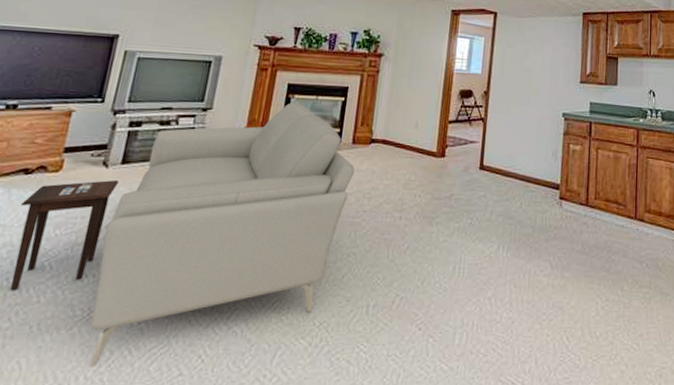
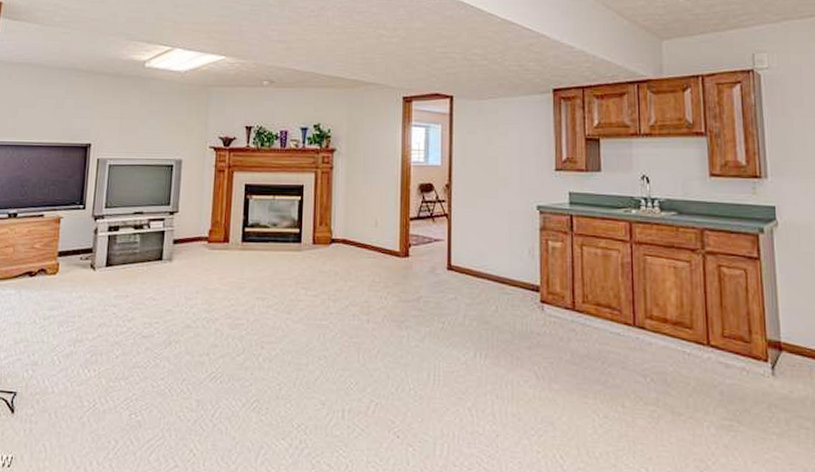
side table: present [11,180,120,290] -> none [30,282,106,381]
sofa: present [89,102,355,367] -> none [96,203,317,454]

